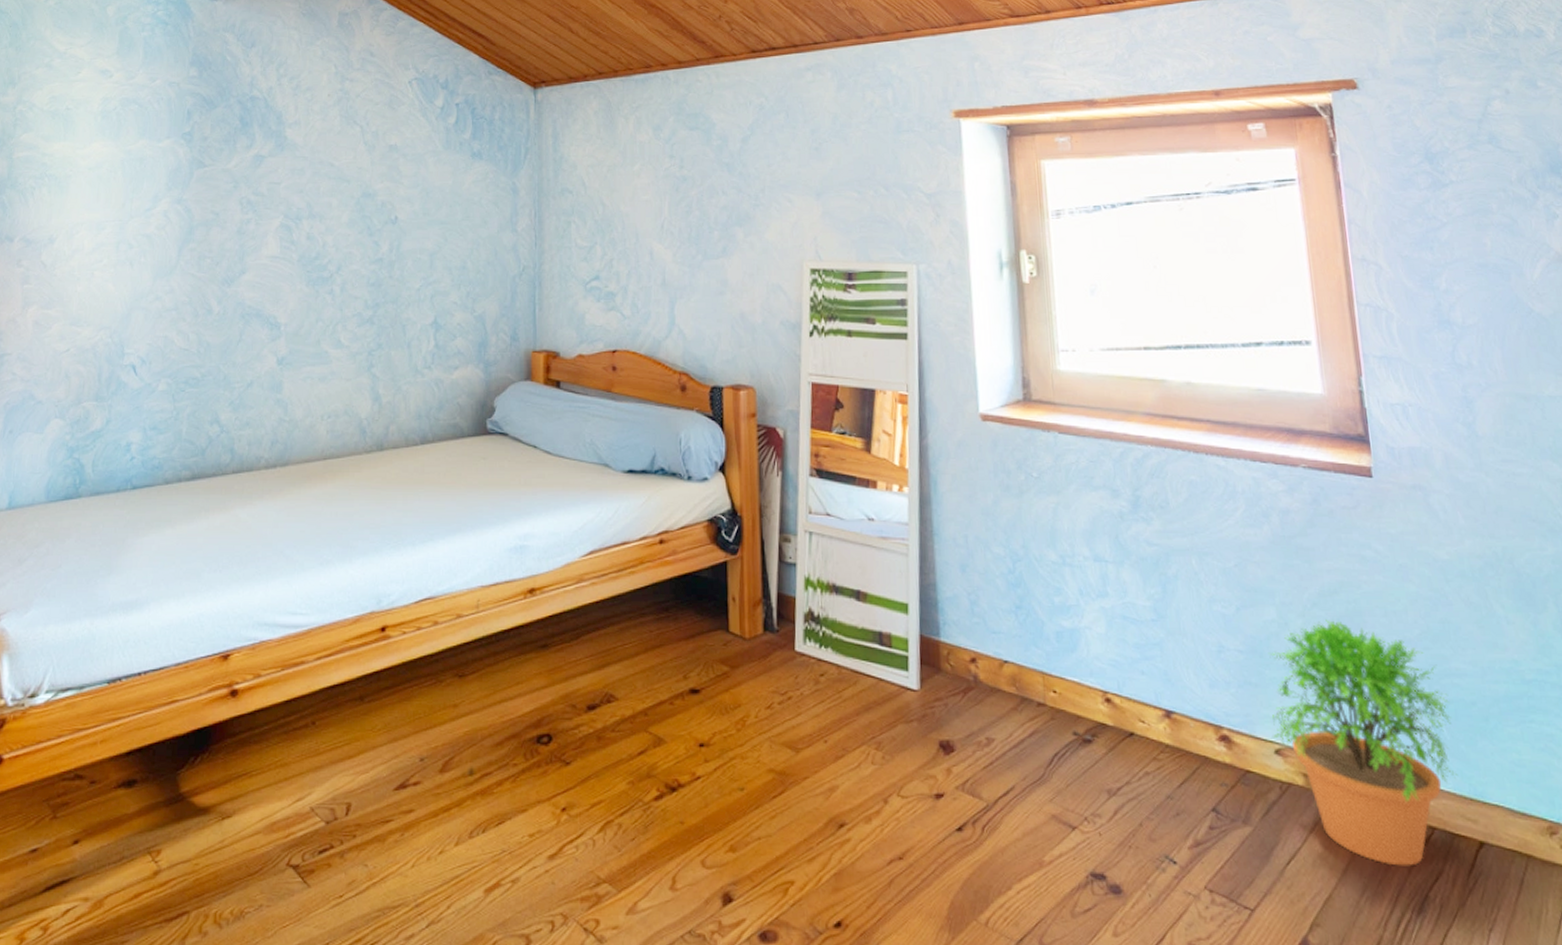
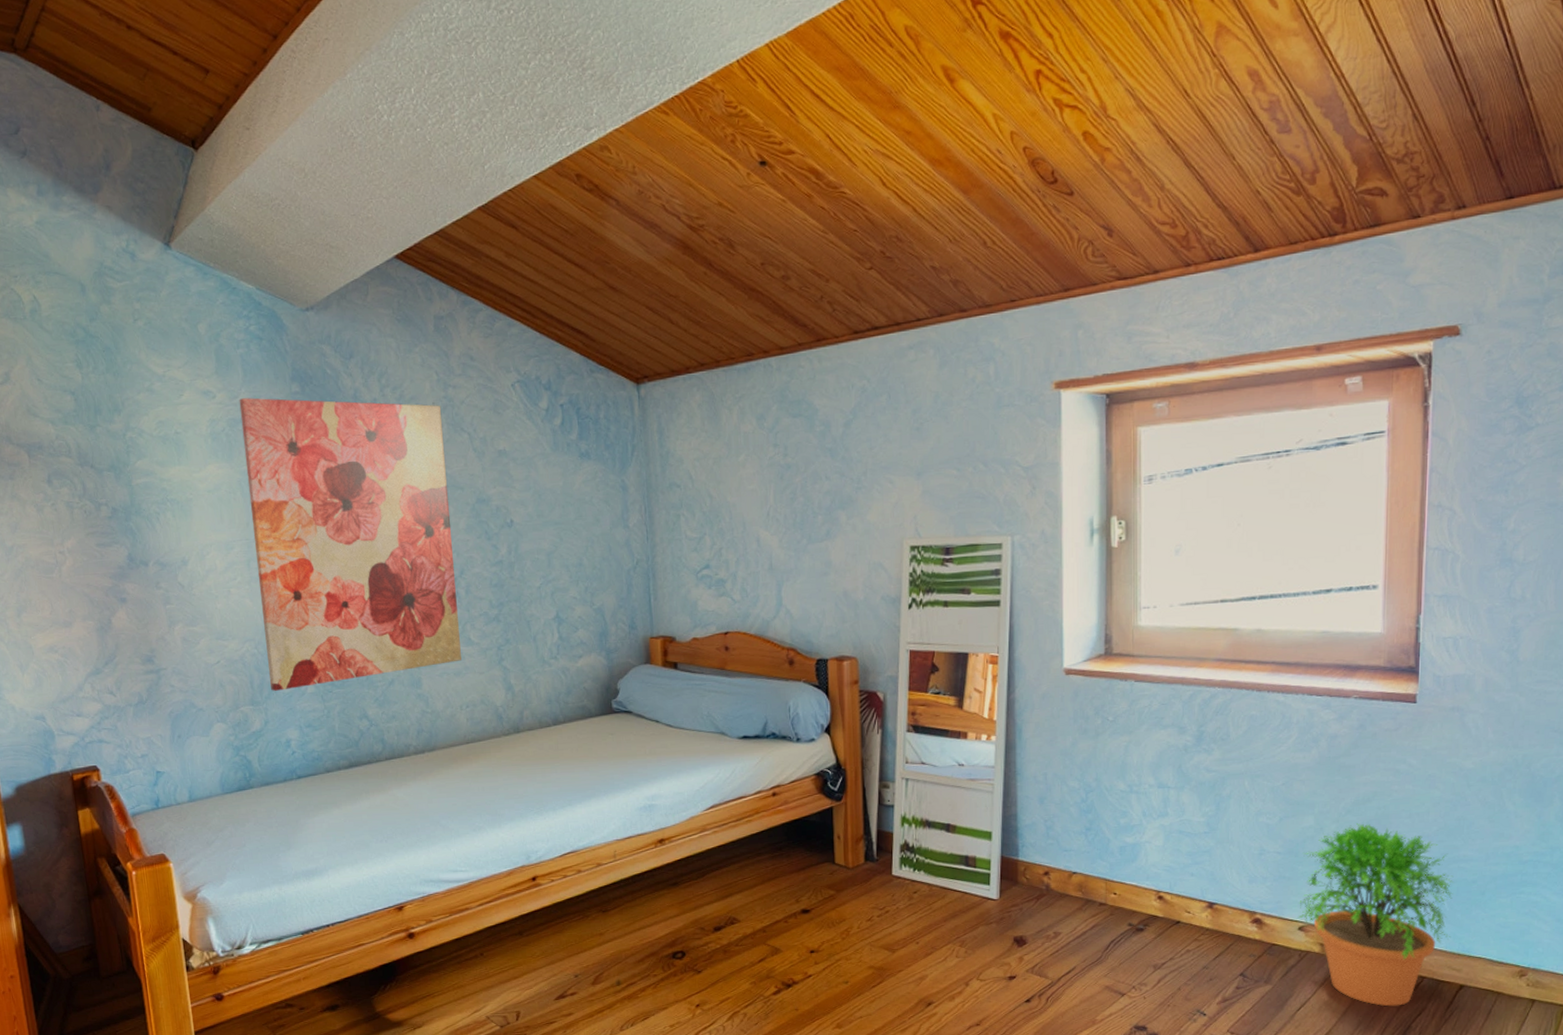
wall art: none [119,79,336,386] -> present [239,397,463,691]

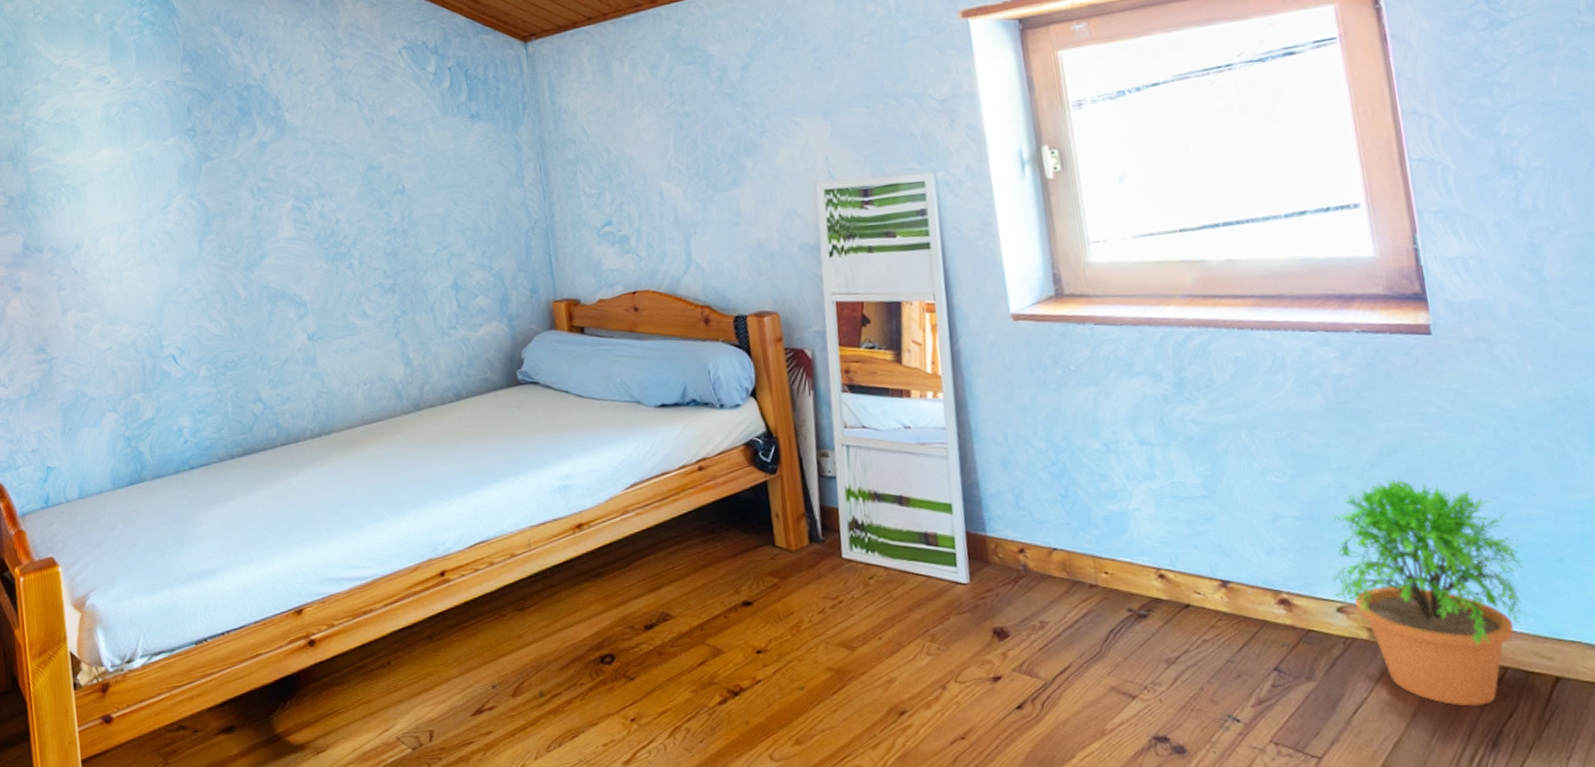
wall art: present [239,397,463,691] -> none [132,75,358,376]

